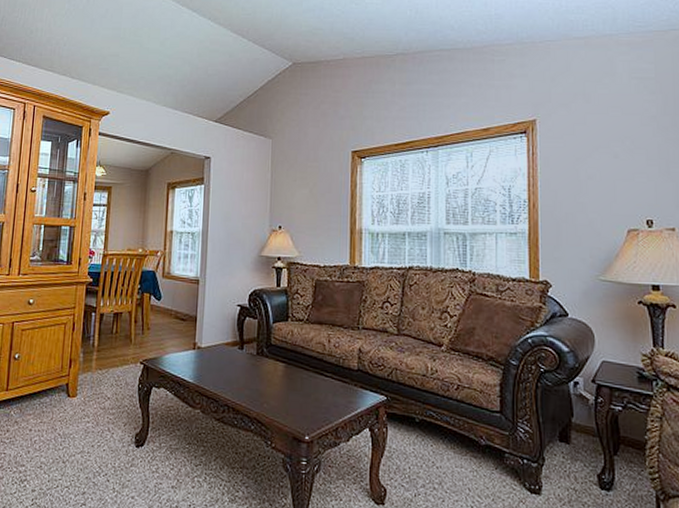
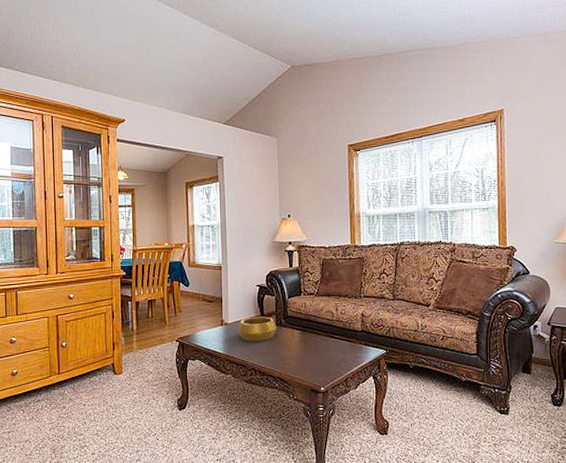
decorative bowl: none [211,342,257,372] -> present [237,316,277,341]

